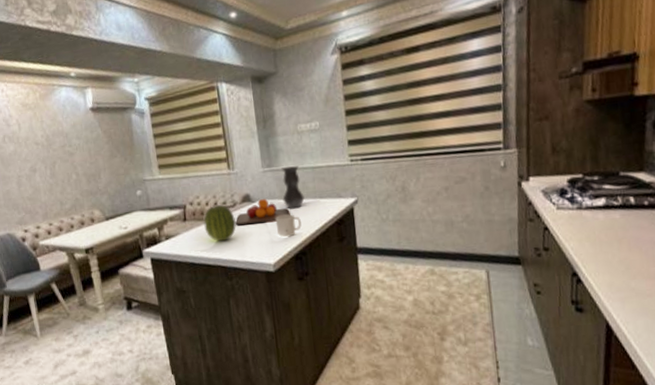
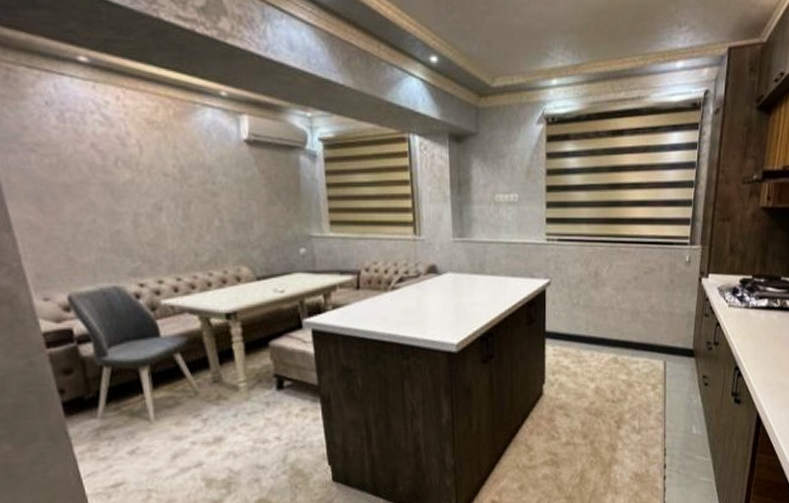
fruit: present [204,205,236,242] -> none [380,274,418,316]
chopping board: present [235,199,290,226] -> none [418,272,479,299]
mug: present [275,214,302,238] -> none [462,291,490,316]
vase: present [280,166,305,210] -> none [472,239,496,287]

